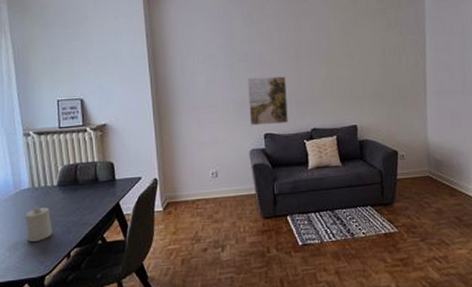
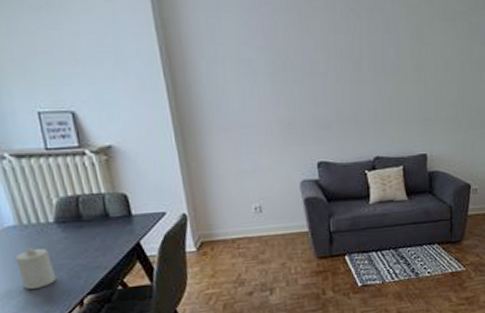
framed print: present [248,76,288,126] -> none [296,92,347,152]

